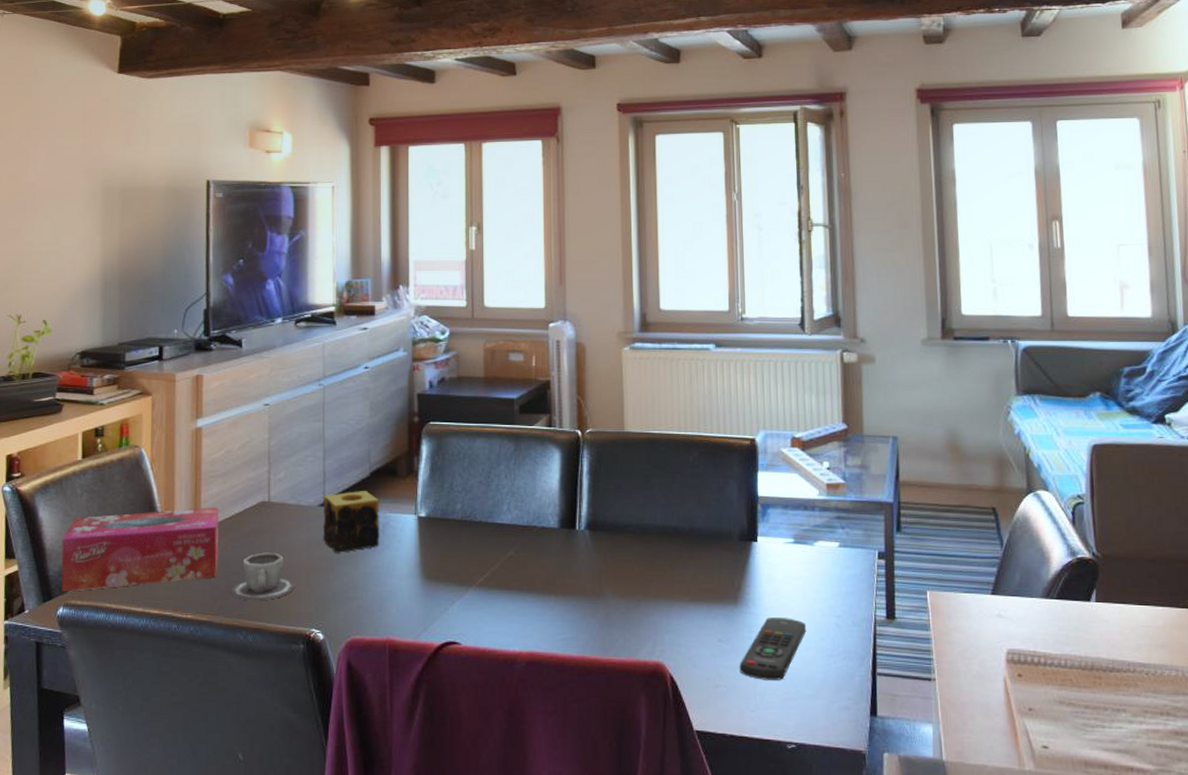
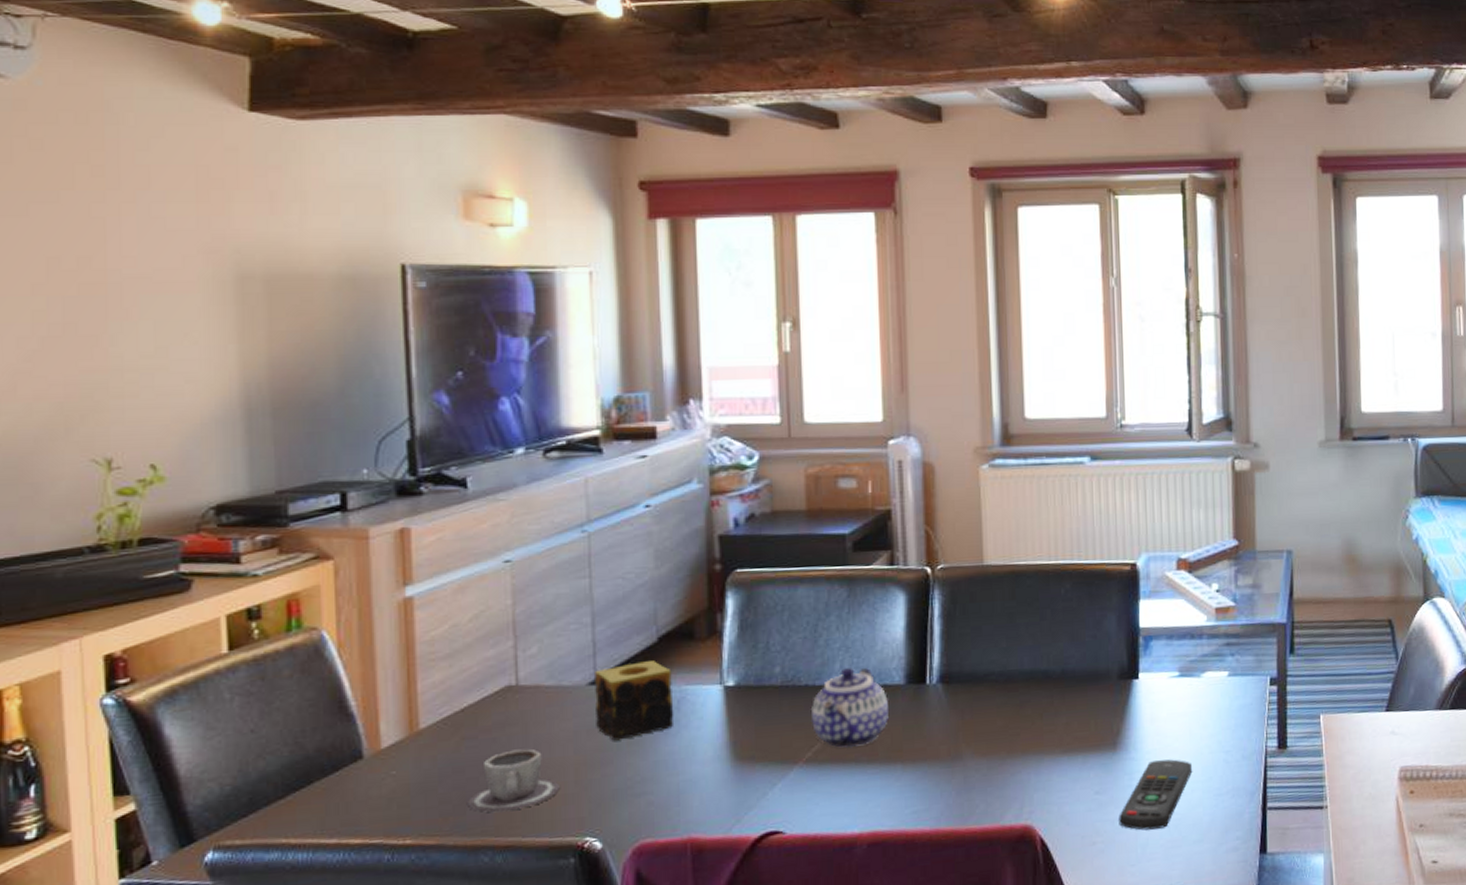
tissue box: present [61,506,219,592] -> none [205,697,448,831]
teapot: none [483,509,545,578] -> present [810,667,888,748]

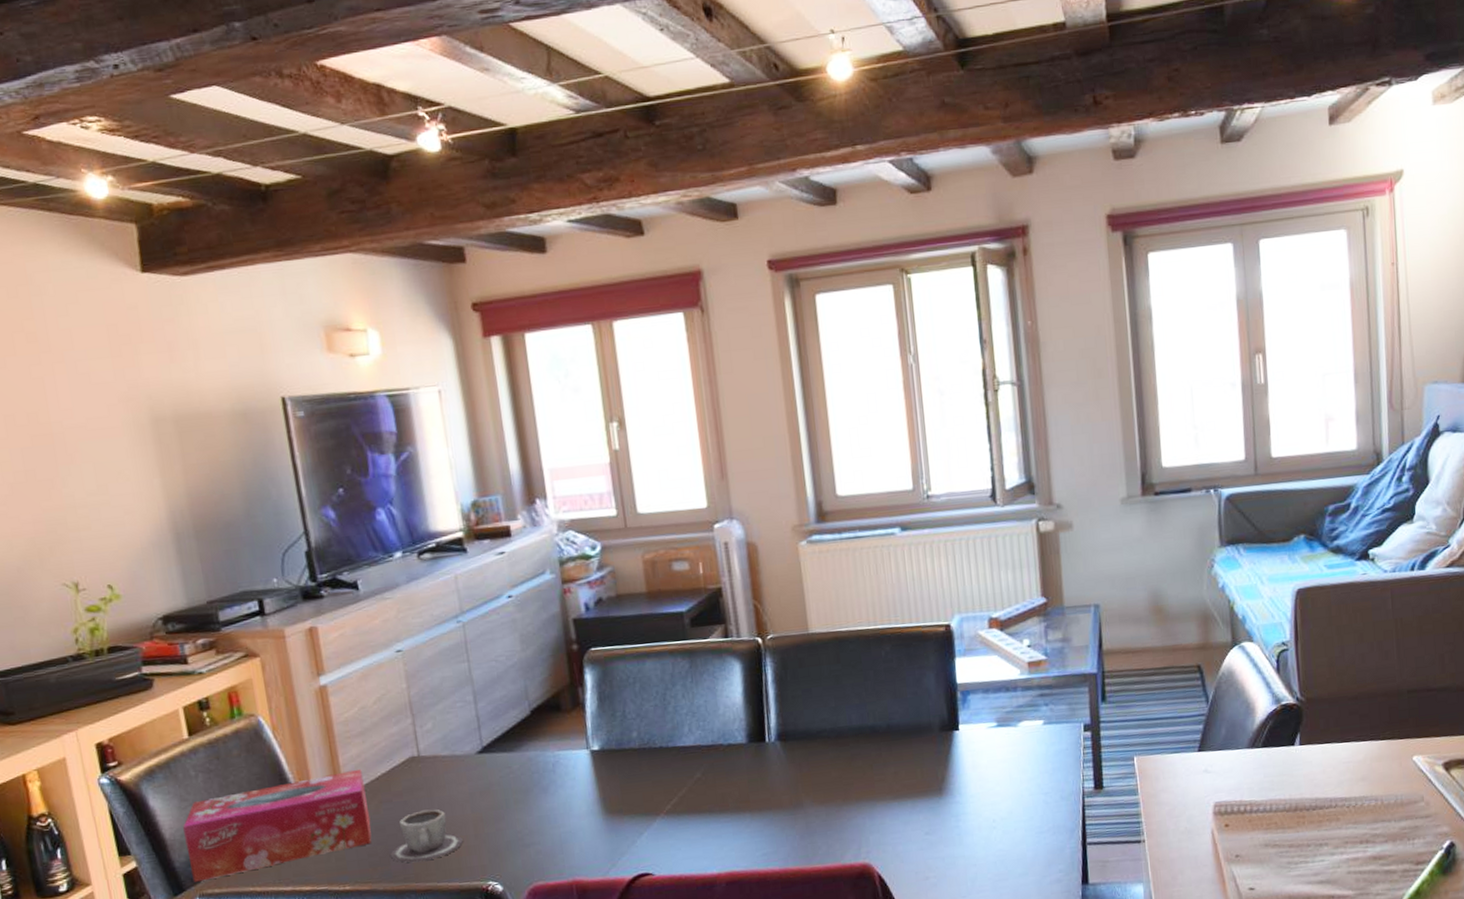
tissue box: none [205,697,448,831] -> present [183,768,372,882]
candle: present [595,661,674,741] -> none [481,731,551,801]
teapot: present [810,667,888,748] -> none [666,730,735,801]
remote control: present [1119,759,1192,831] -> none [948,801,1014,866]

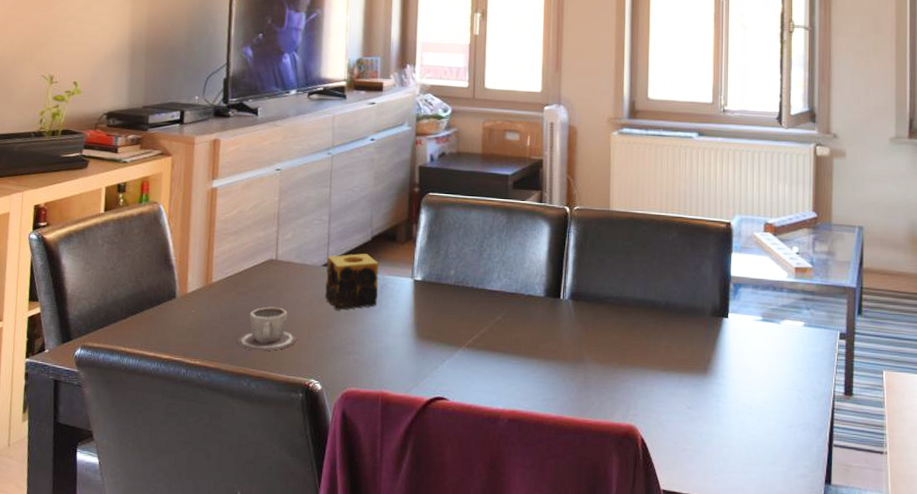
tissue box: present [183,768,372,882] -> none [80,262,230,335]
candle: none [481,731,551,801] -> present [325,253,379,310]

